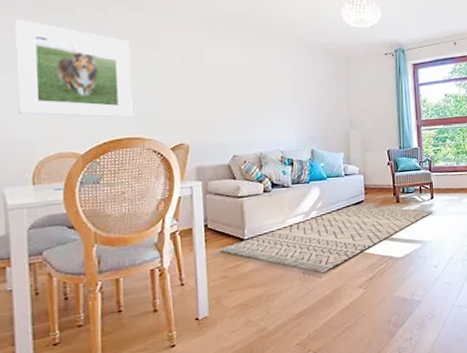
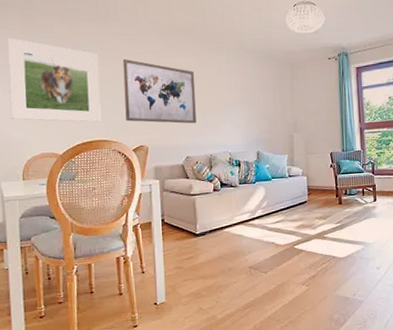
wall art: none [159,47,245,120] -> present [122,58,196,124]
rug: present [219,205,434,274] -> none [175,205,376,269]

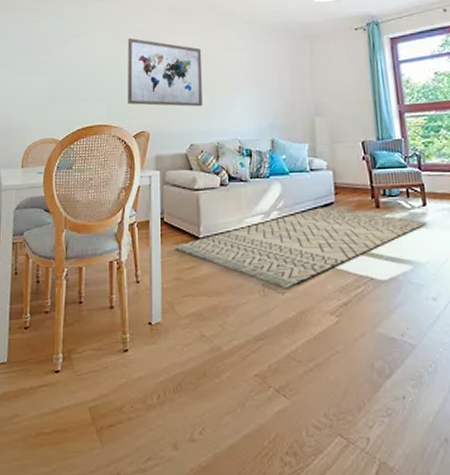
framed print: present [7,37,101,123] -> none [16,21,103,106]
rug: none [175,205,376,269] -> present [174,207,427,289]

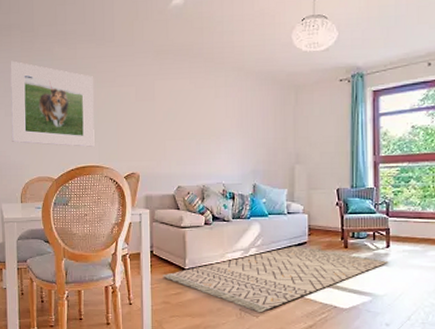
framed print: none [16,21,103,106] -> present [10,60,95,147]
wall art: present [128,37,203,107] -> none [117,81,190,152]

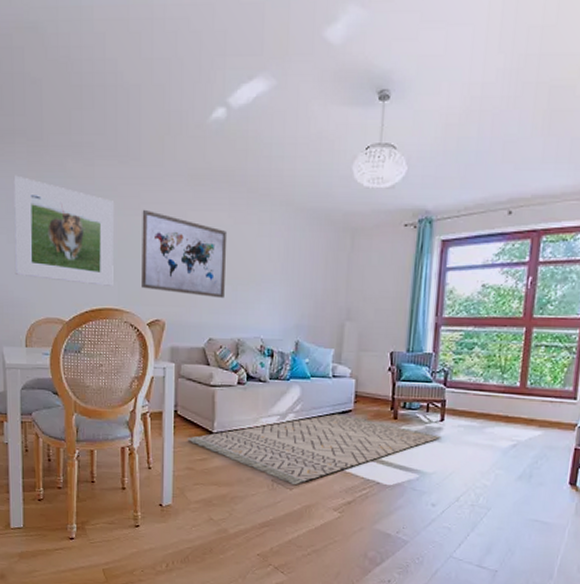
wall art: none [117,81,190,152] -> present [142,209,228,299]

